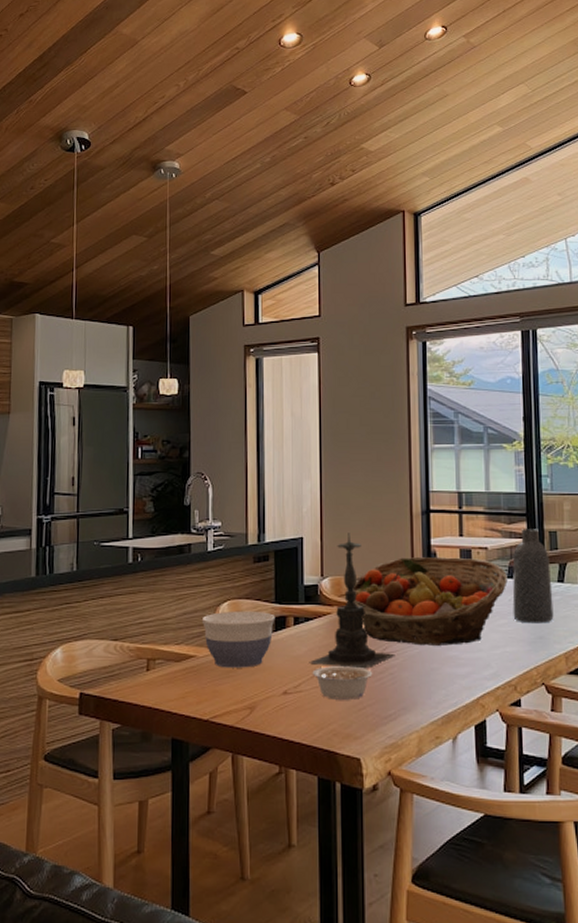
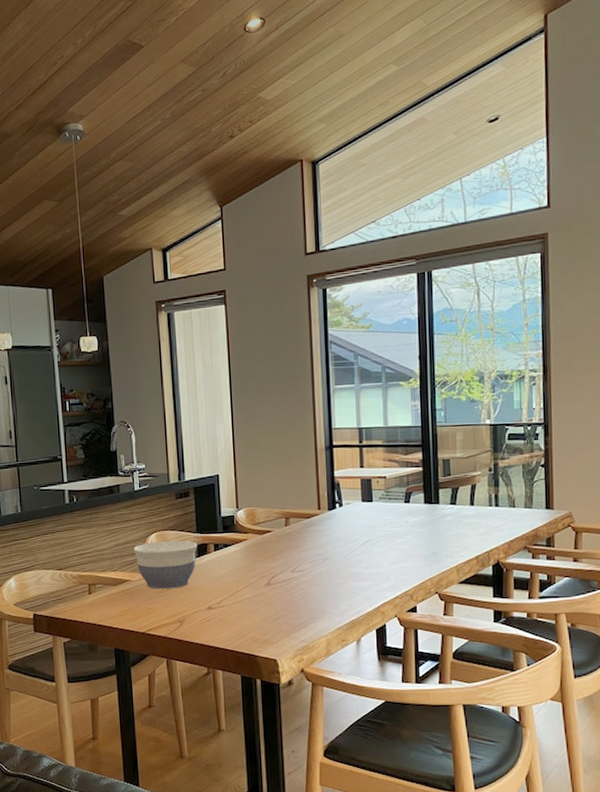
candle holder: present [309,533,395,669] -> none [229,469,305,586]
legume: present [312,666,373,700] -> none [232,584,286,612]
fruit basket: present [346,557,508,646] -> none [259,486,405,564]
vase: present [512,529,554,624] -> none [409,458,447,542]

